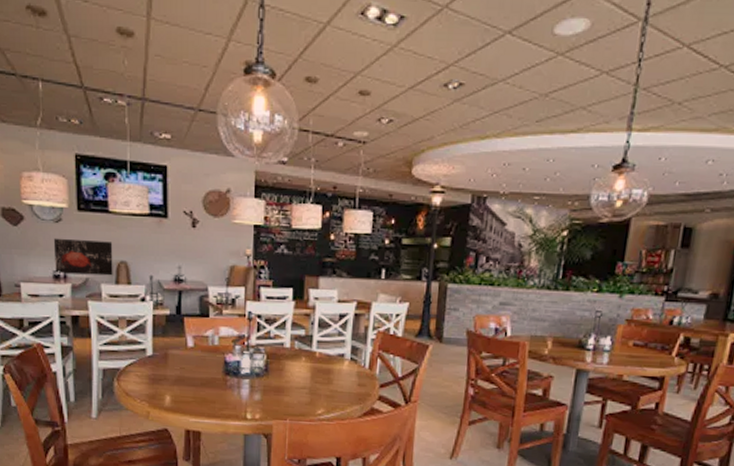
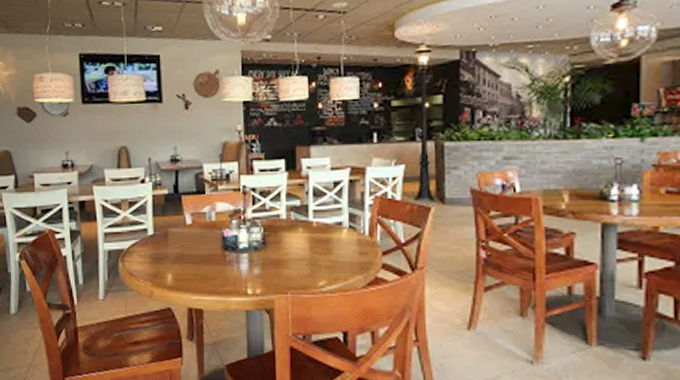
wall art: present [53,238,113,276] -> none [62,129,115,164]

